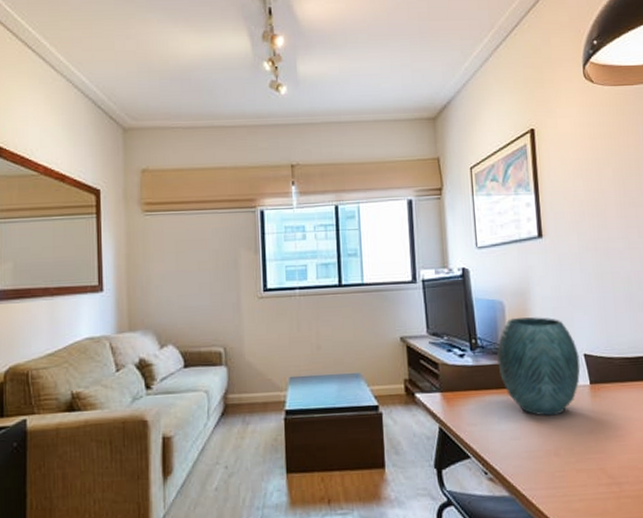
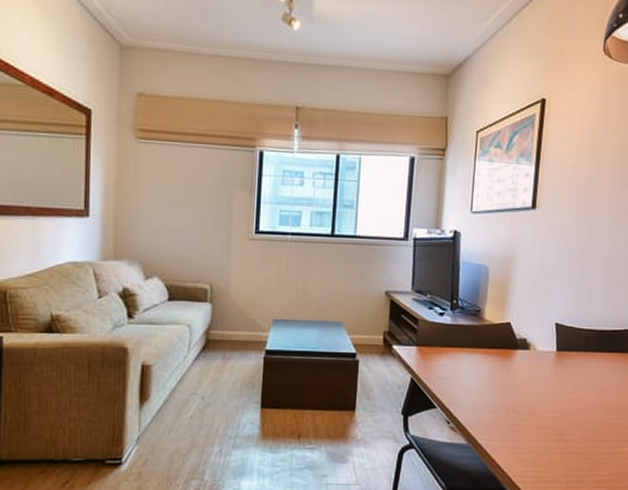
vase: present [496,317,581,416] -> none [474,282,551,376]

